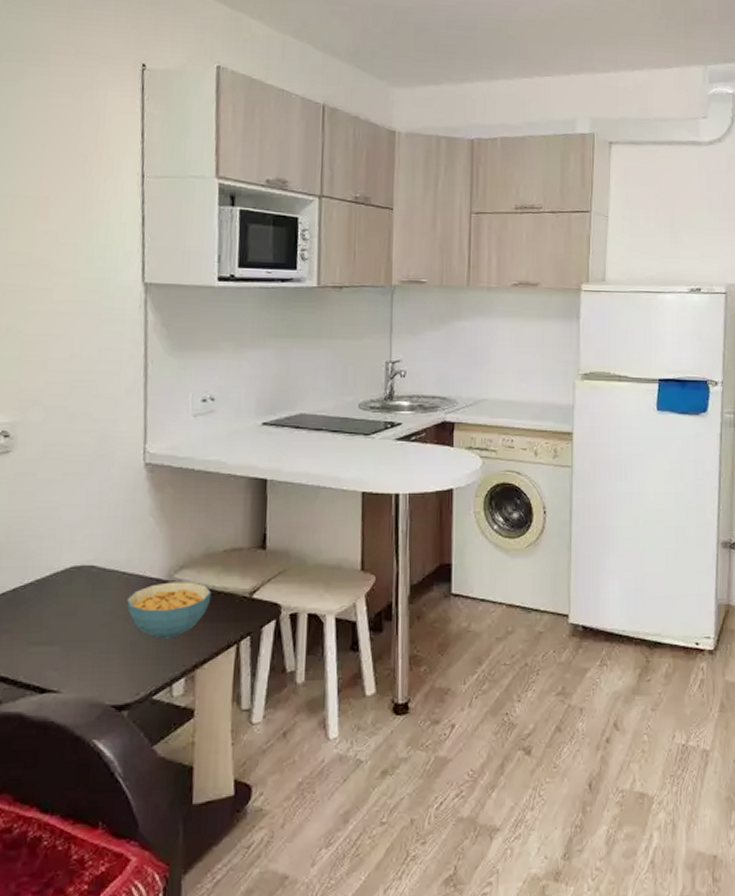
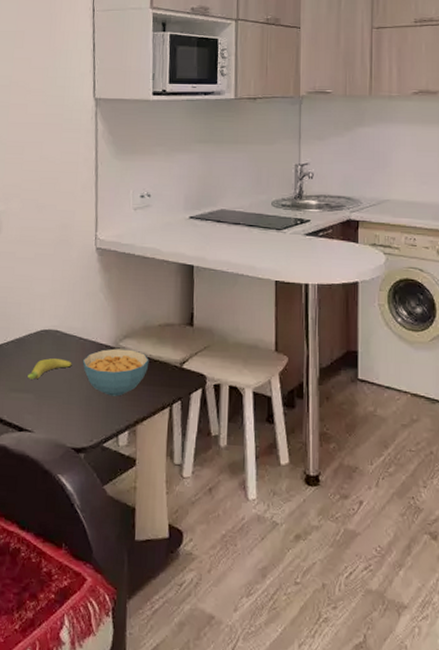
banana: none [52,600,113,628] -> present [28,358,72,380]

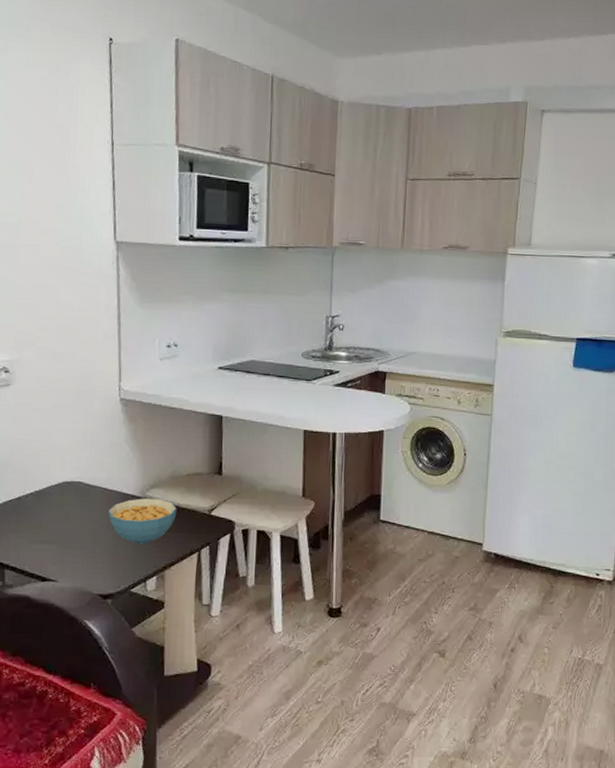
banana: present [28,358,72,380] -> none [50,509,97,531]

